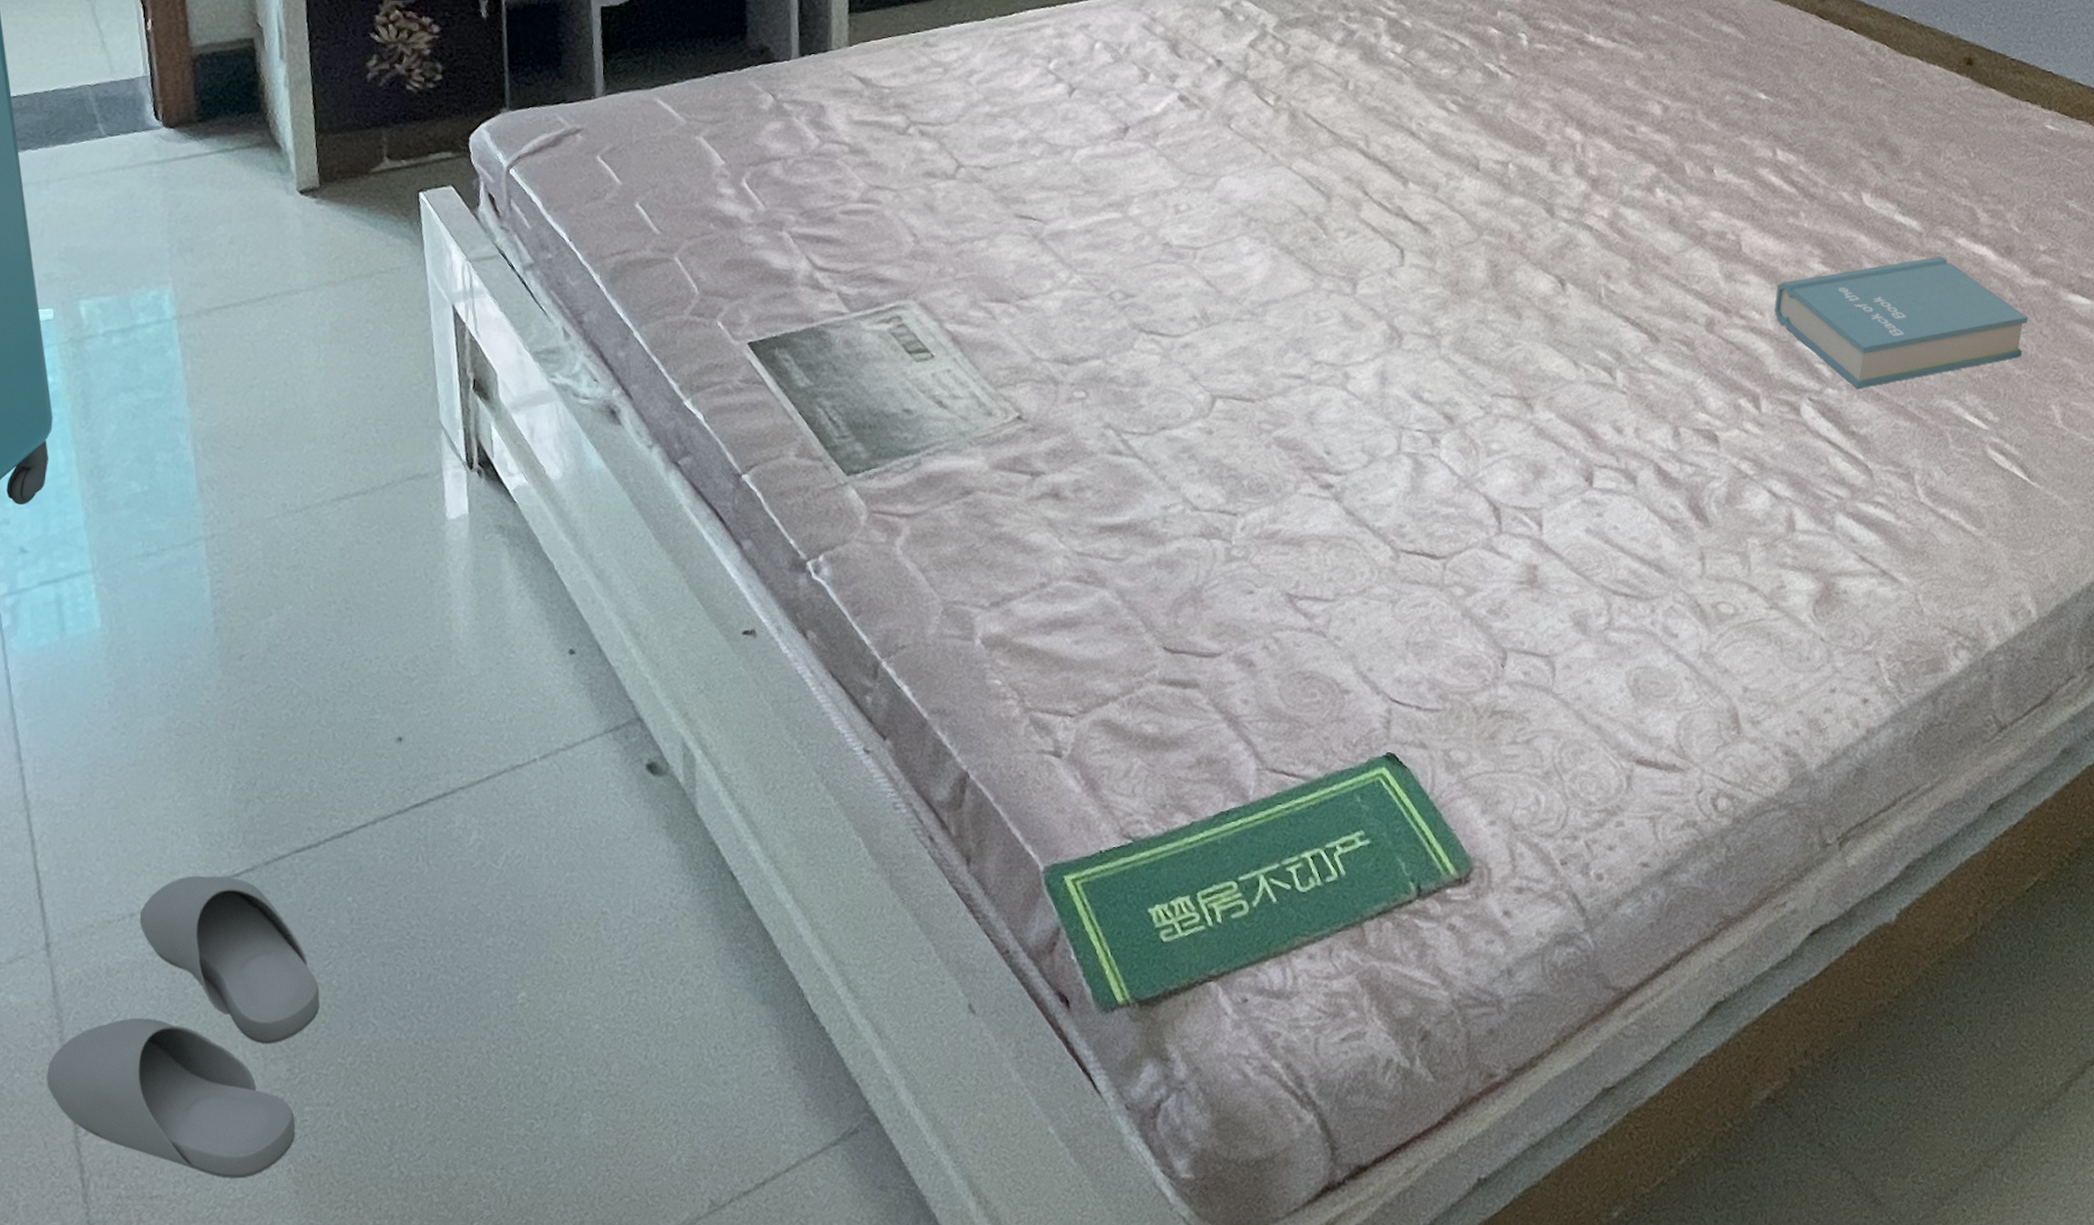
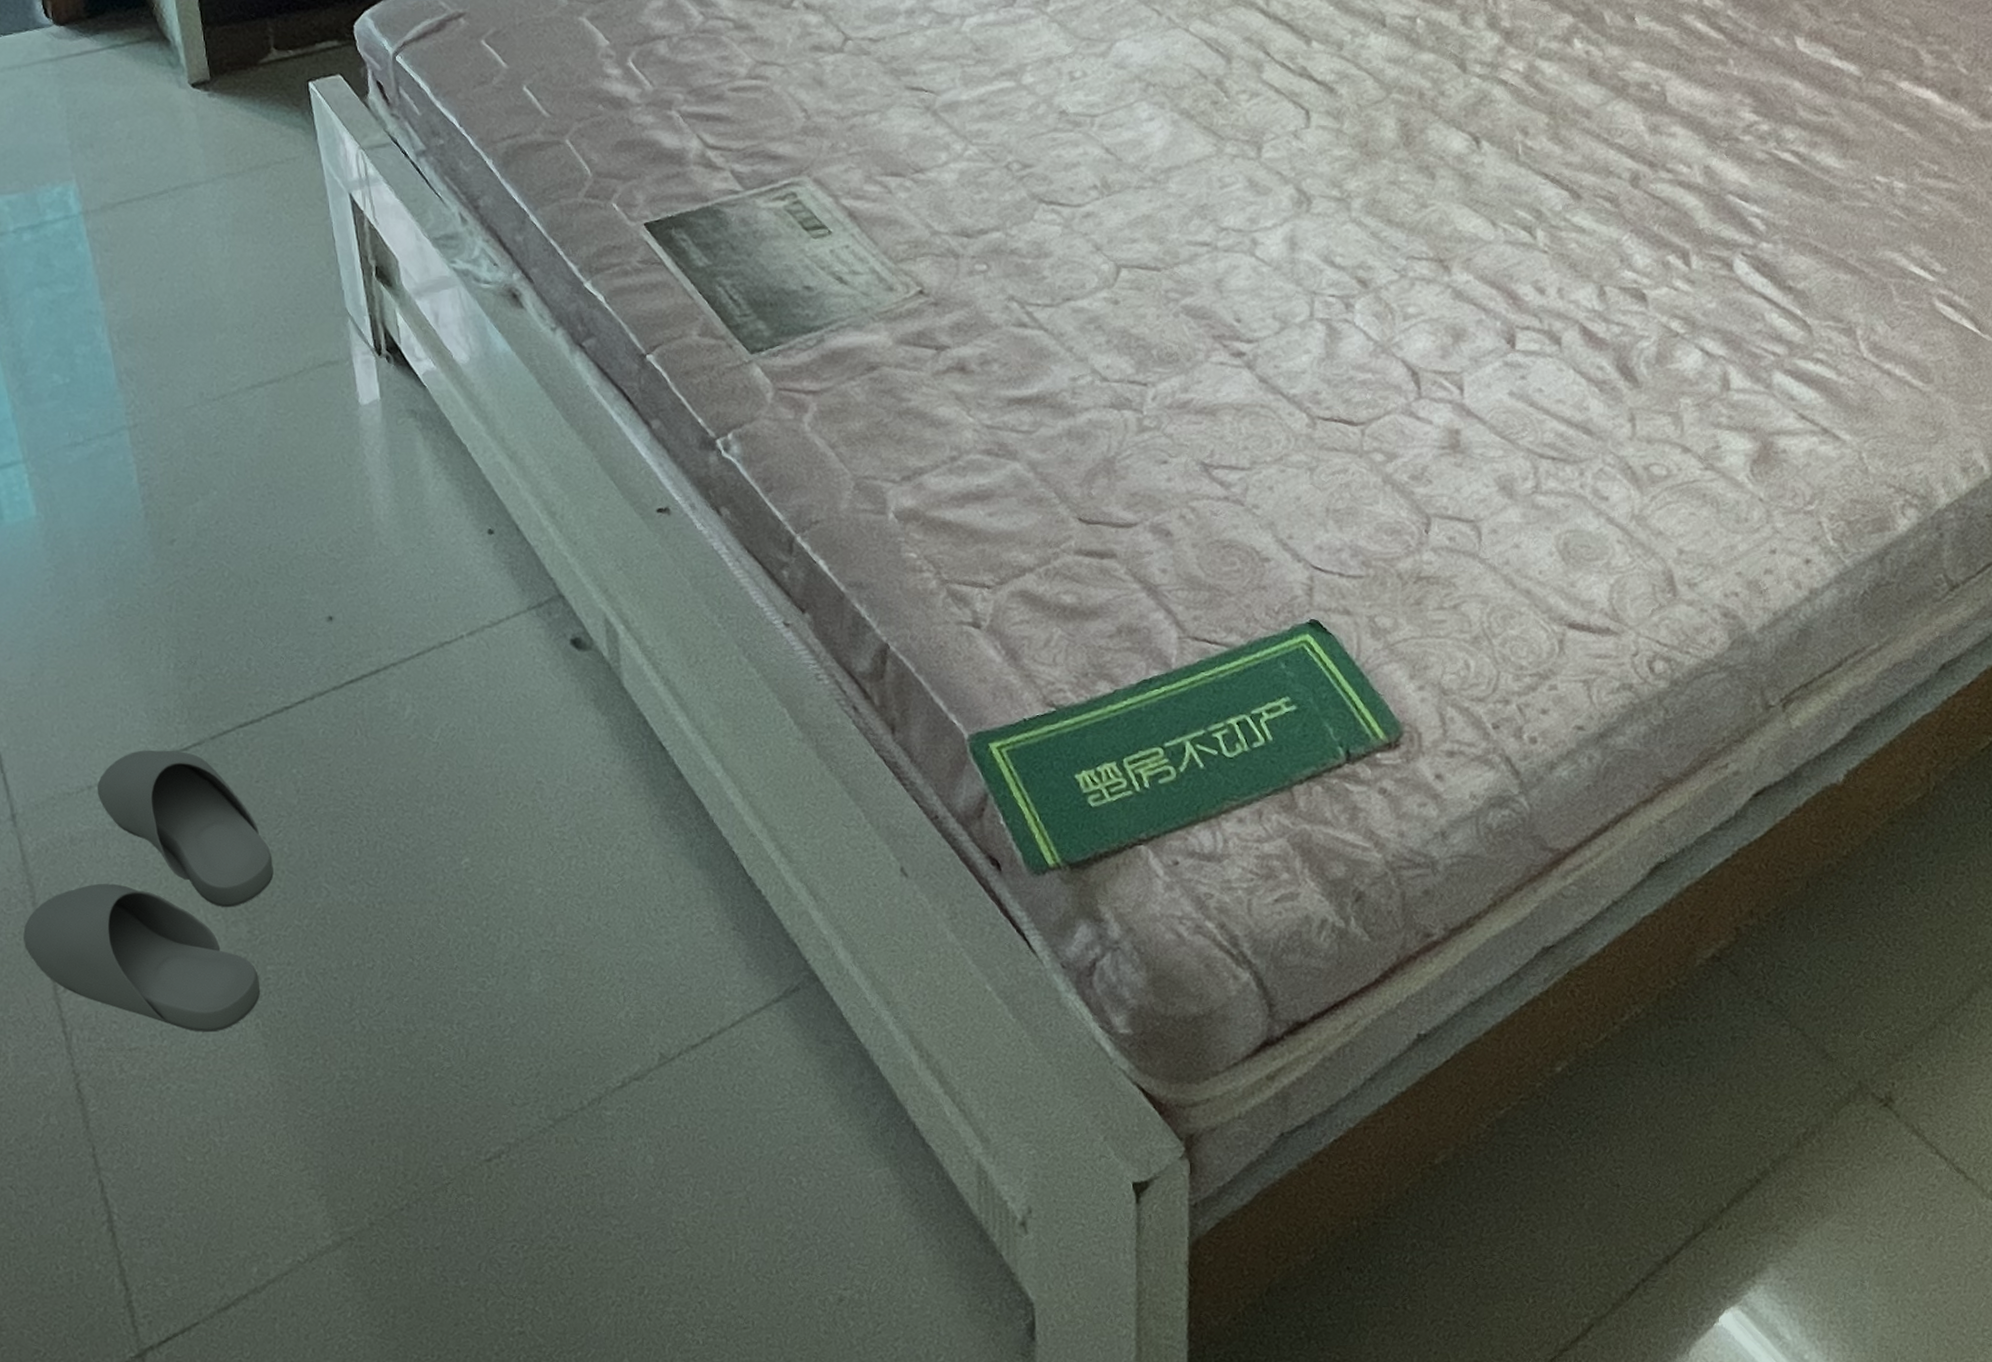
book: present [1774,255,2029,389] -> none [1703,100,1978,243]

